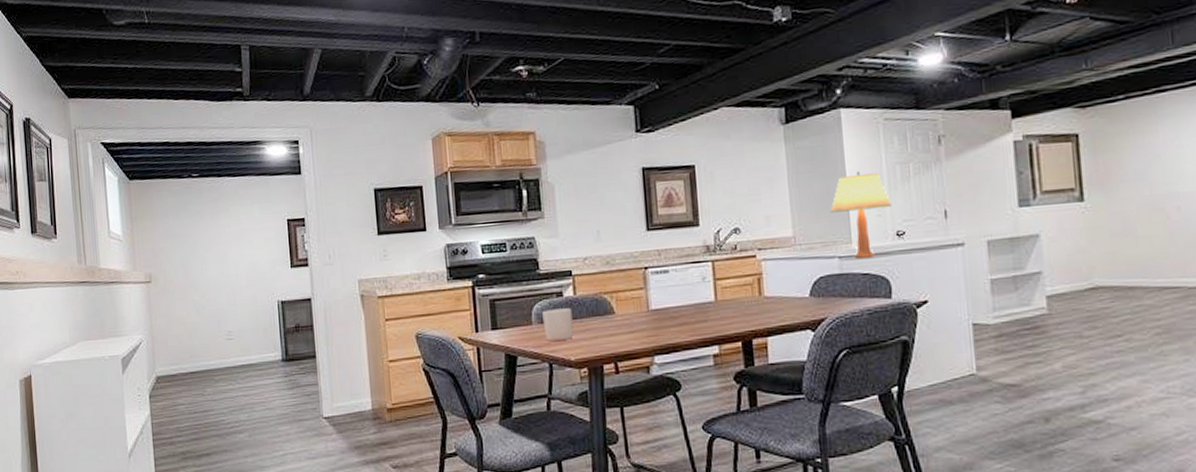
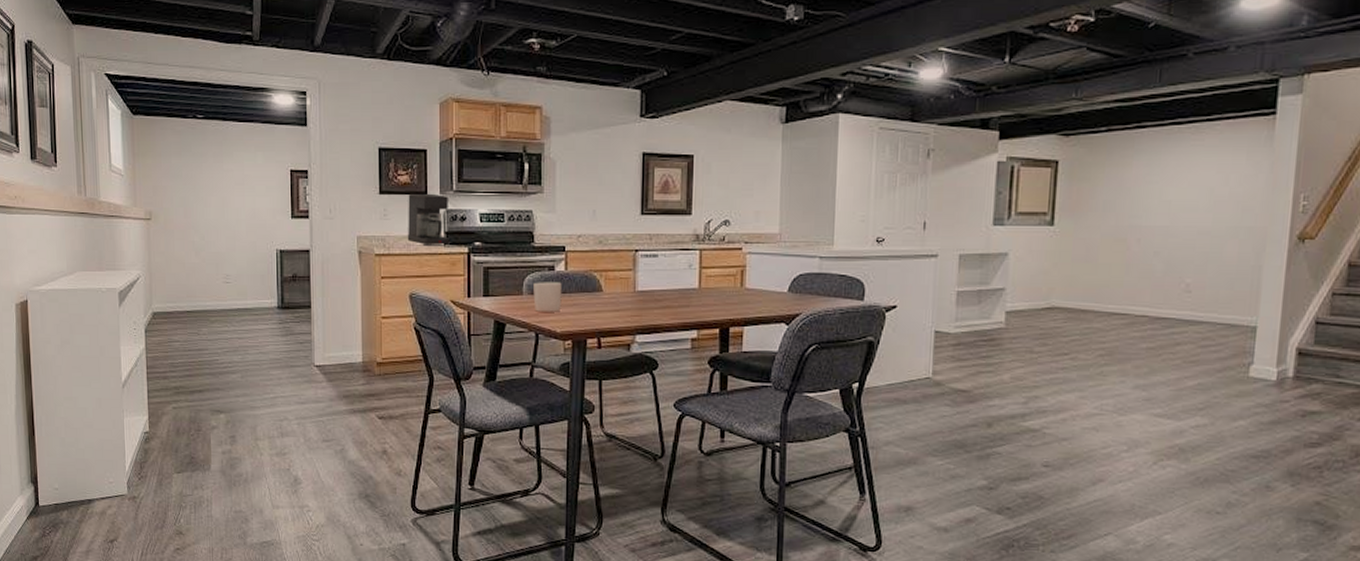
coffee maker: none [407,229,453,283] -> present [408,193,449,246]
table lamp: present [831,170,893,260] -> none [818,176,876,261]

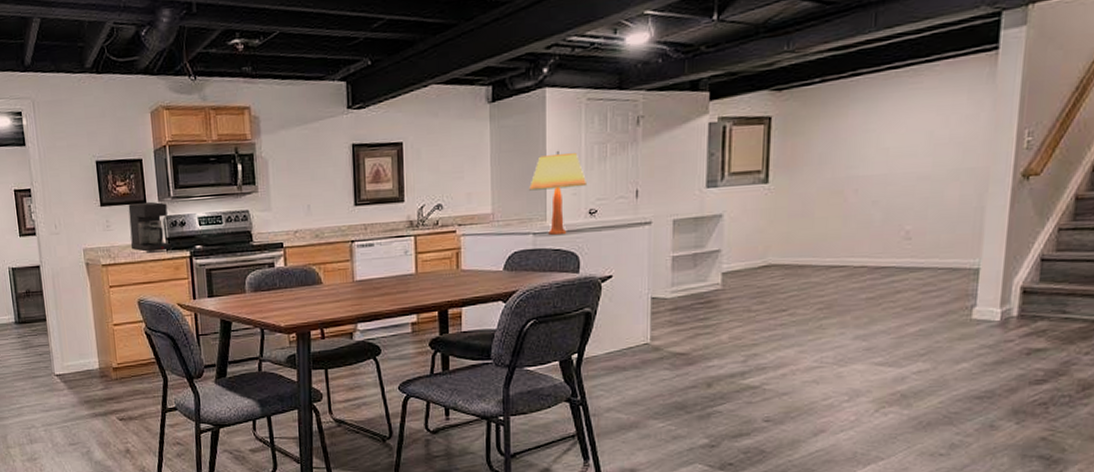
mug: present [533,282,562,312] -> none [255,278,284,308]
table lamp: none [818,176,876,261] -> present [529,150,588,236]

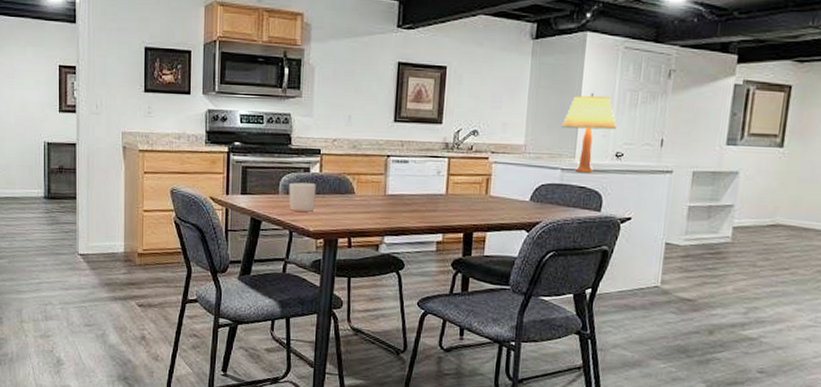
coffee maker: present [128,201,172,253] -> none [171,92,211,144]
mug: none [255,278,284,308] -> present [288,182,316,212]

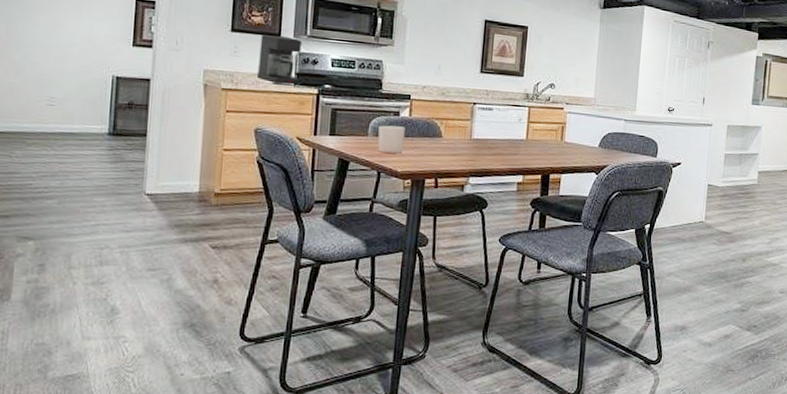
coffee maker: none [171,92,211,144] -> present [258,34,302,85]
table lamp: present [562,92,617,174] -> none [625,56,669,125]

